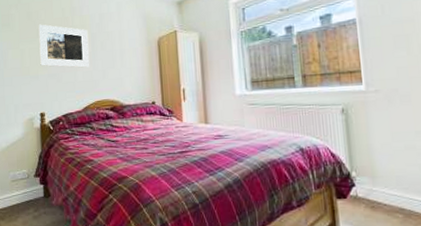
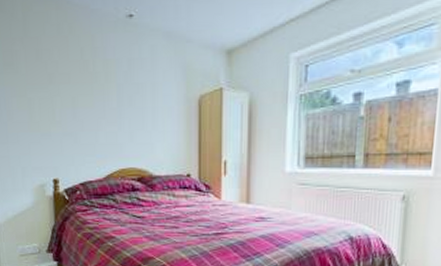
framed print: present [38,24,90,68] -> none [50,67,114,127]

